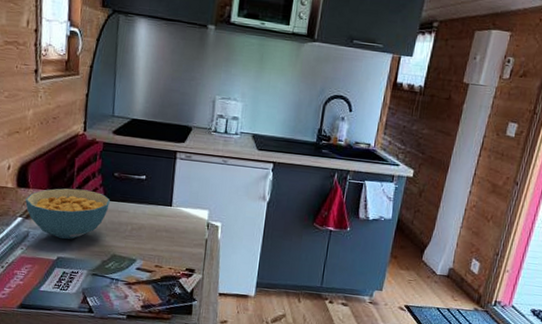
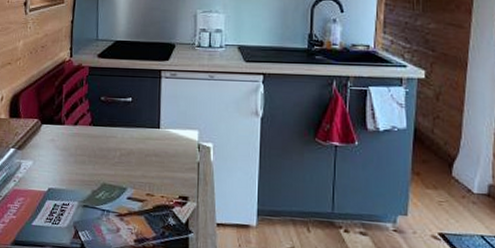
cereal bowl: present [25,188,110,240] -> none [17,115,98,170]

